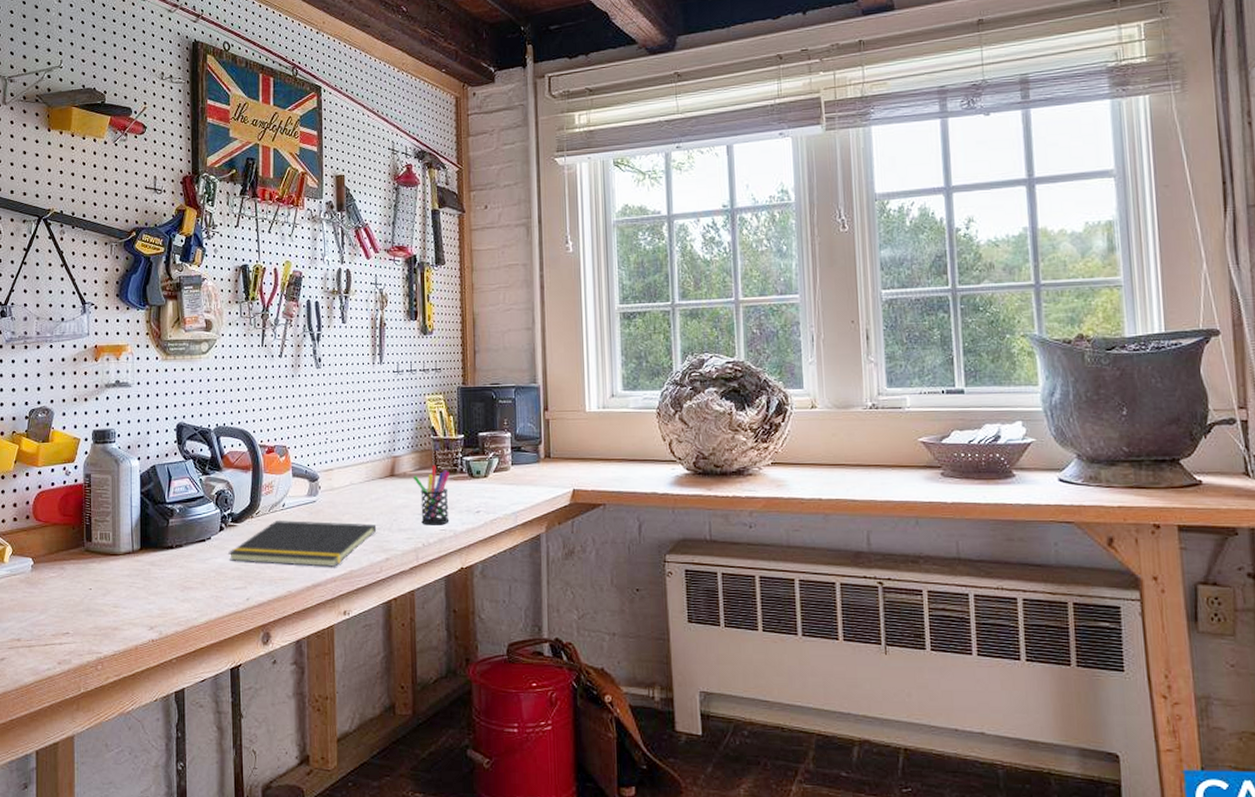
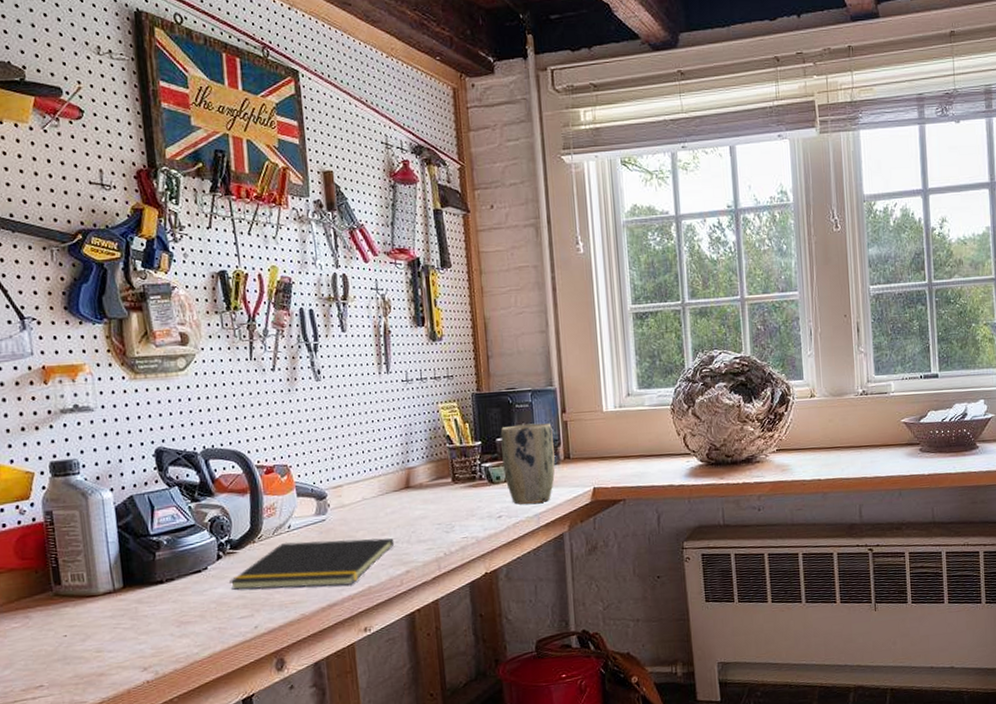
pen holder: present [412,465,450,525] -> none [429,473,471,535]
plant pot: none [483,420,535,501] -> present [500,423,556,505]

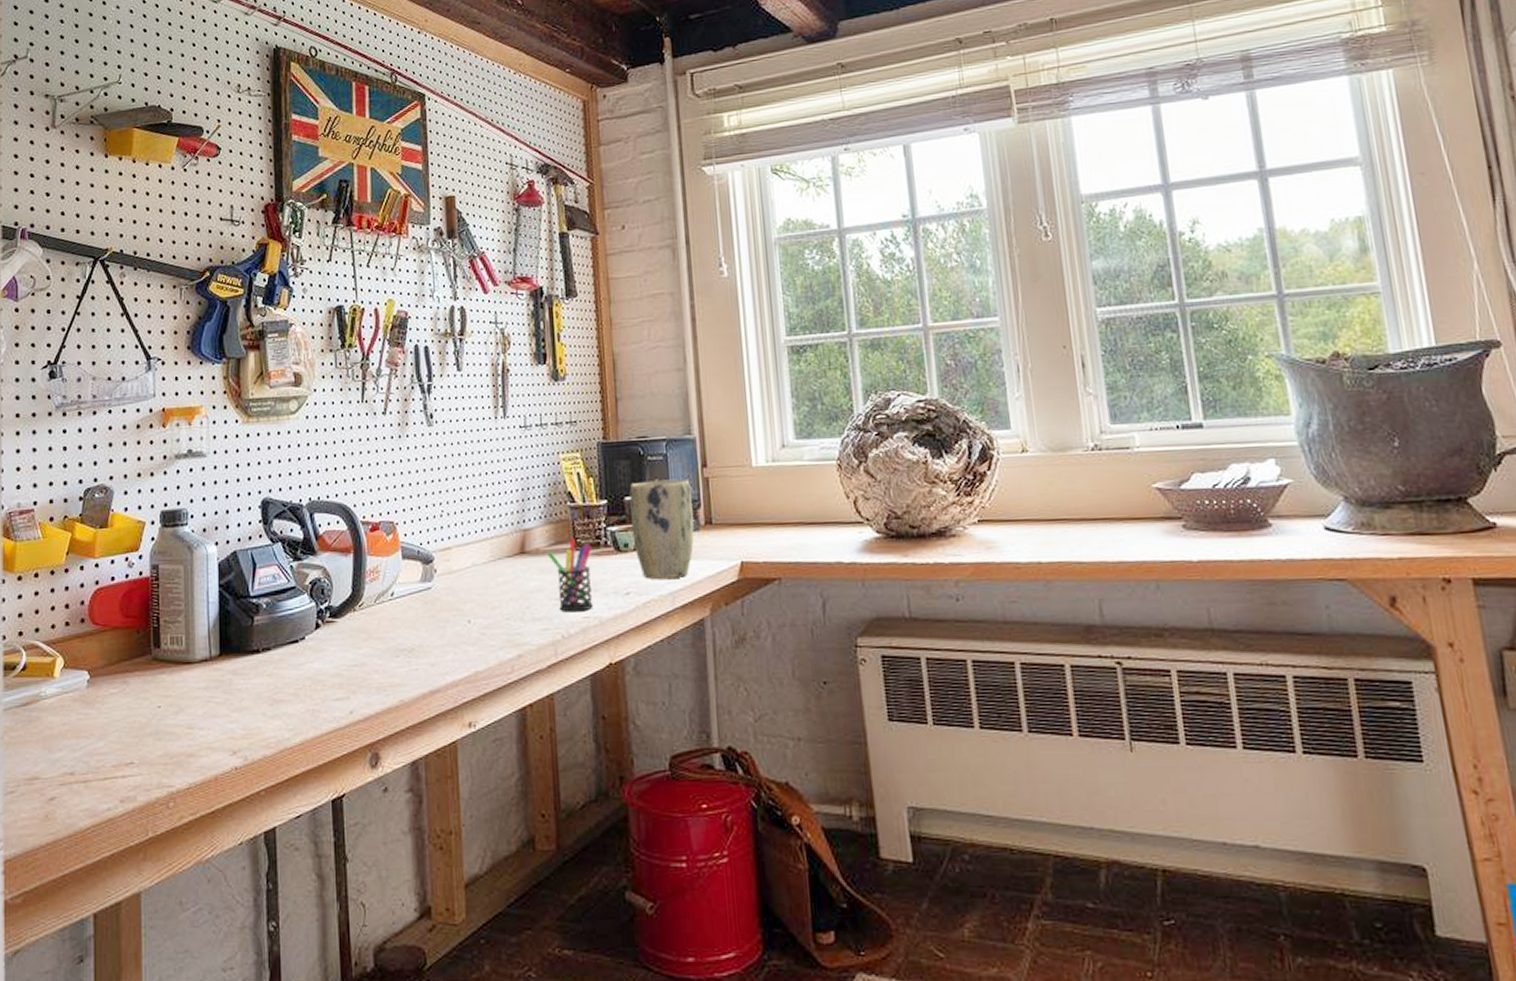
notepad: present [229,538,395,590] -> none [327,612,506,669]
pen holder: none [429,473,471,535] -> present [547,538,594,613]

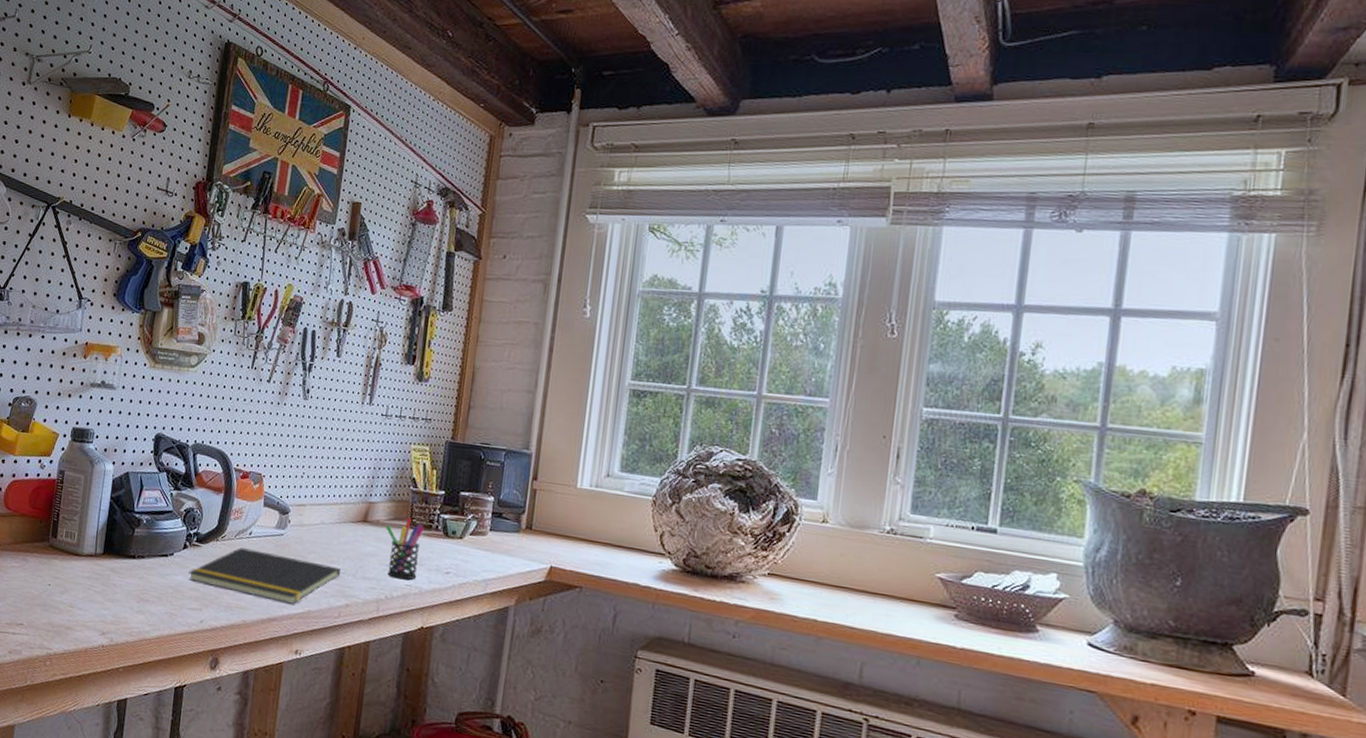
notepad: none [327,612,506,669] -> present [188,547,341,604]
plant pot: present [629,479,694,579] -> none [460,481,520,569]

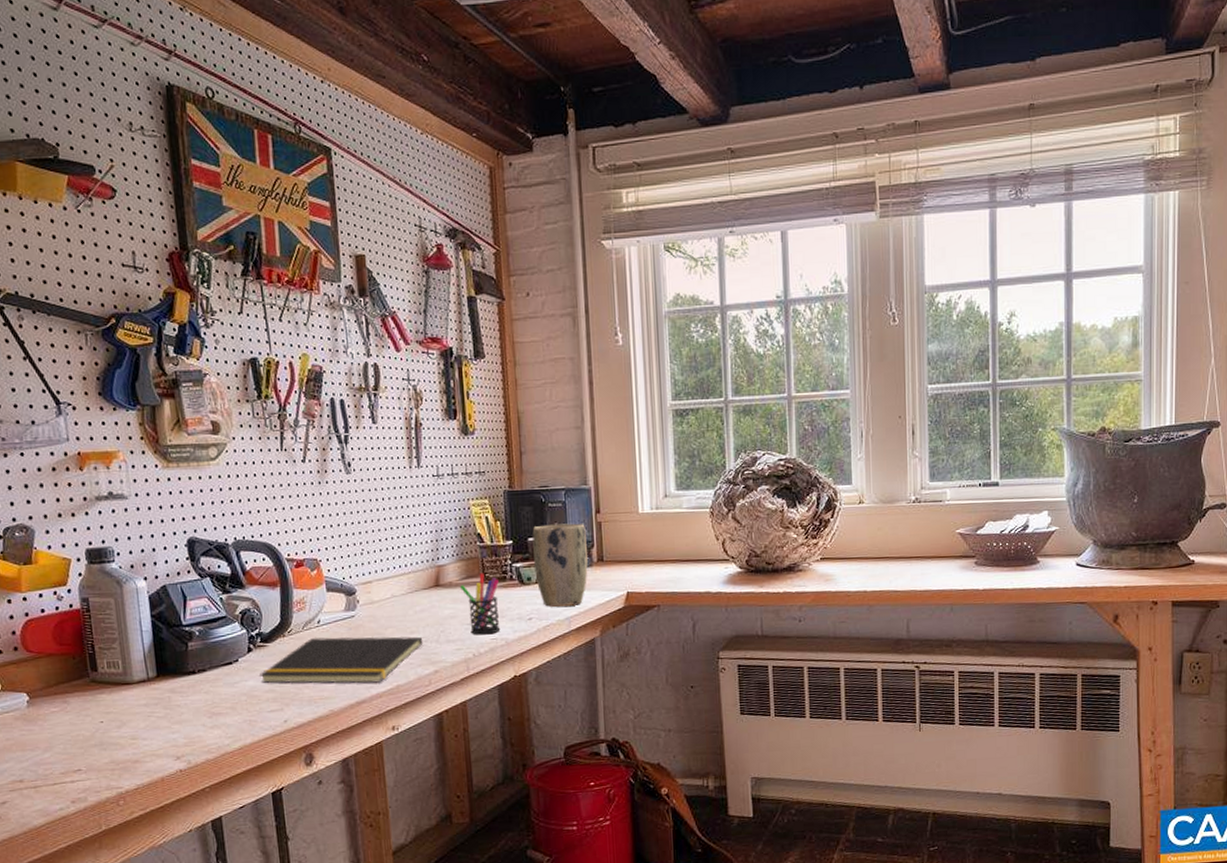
plant pot: none [460,481,520,569] -> present [532,523,588,607]

